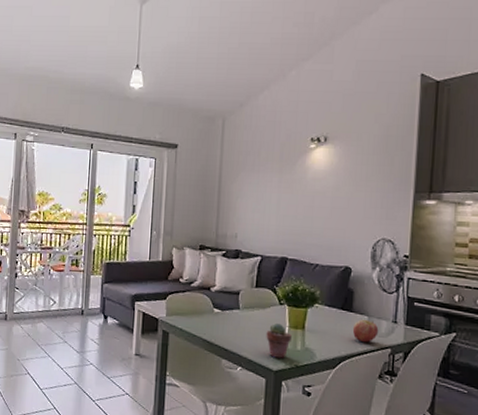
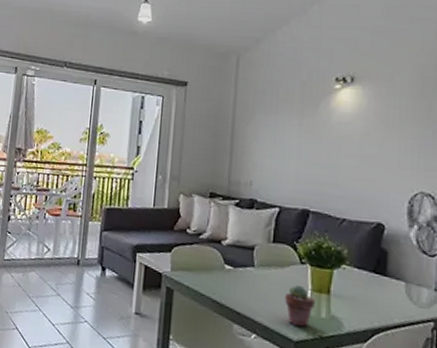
apple: present [352,319,379,343] -> none [387,285,419,314]

